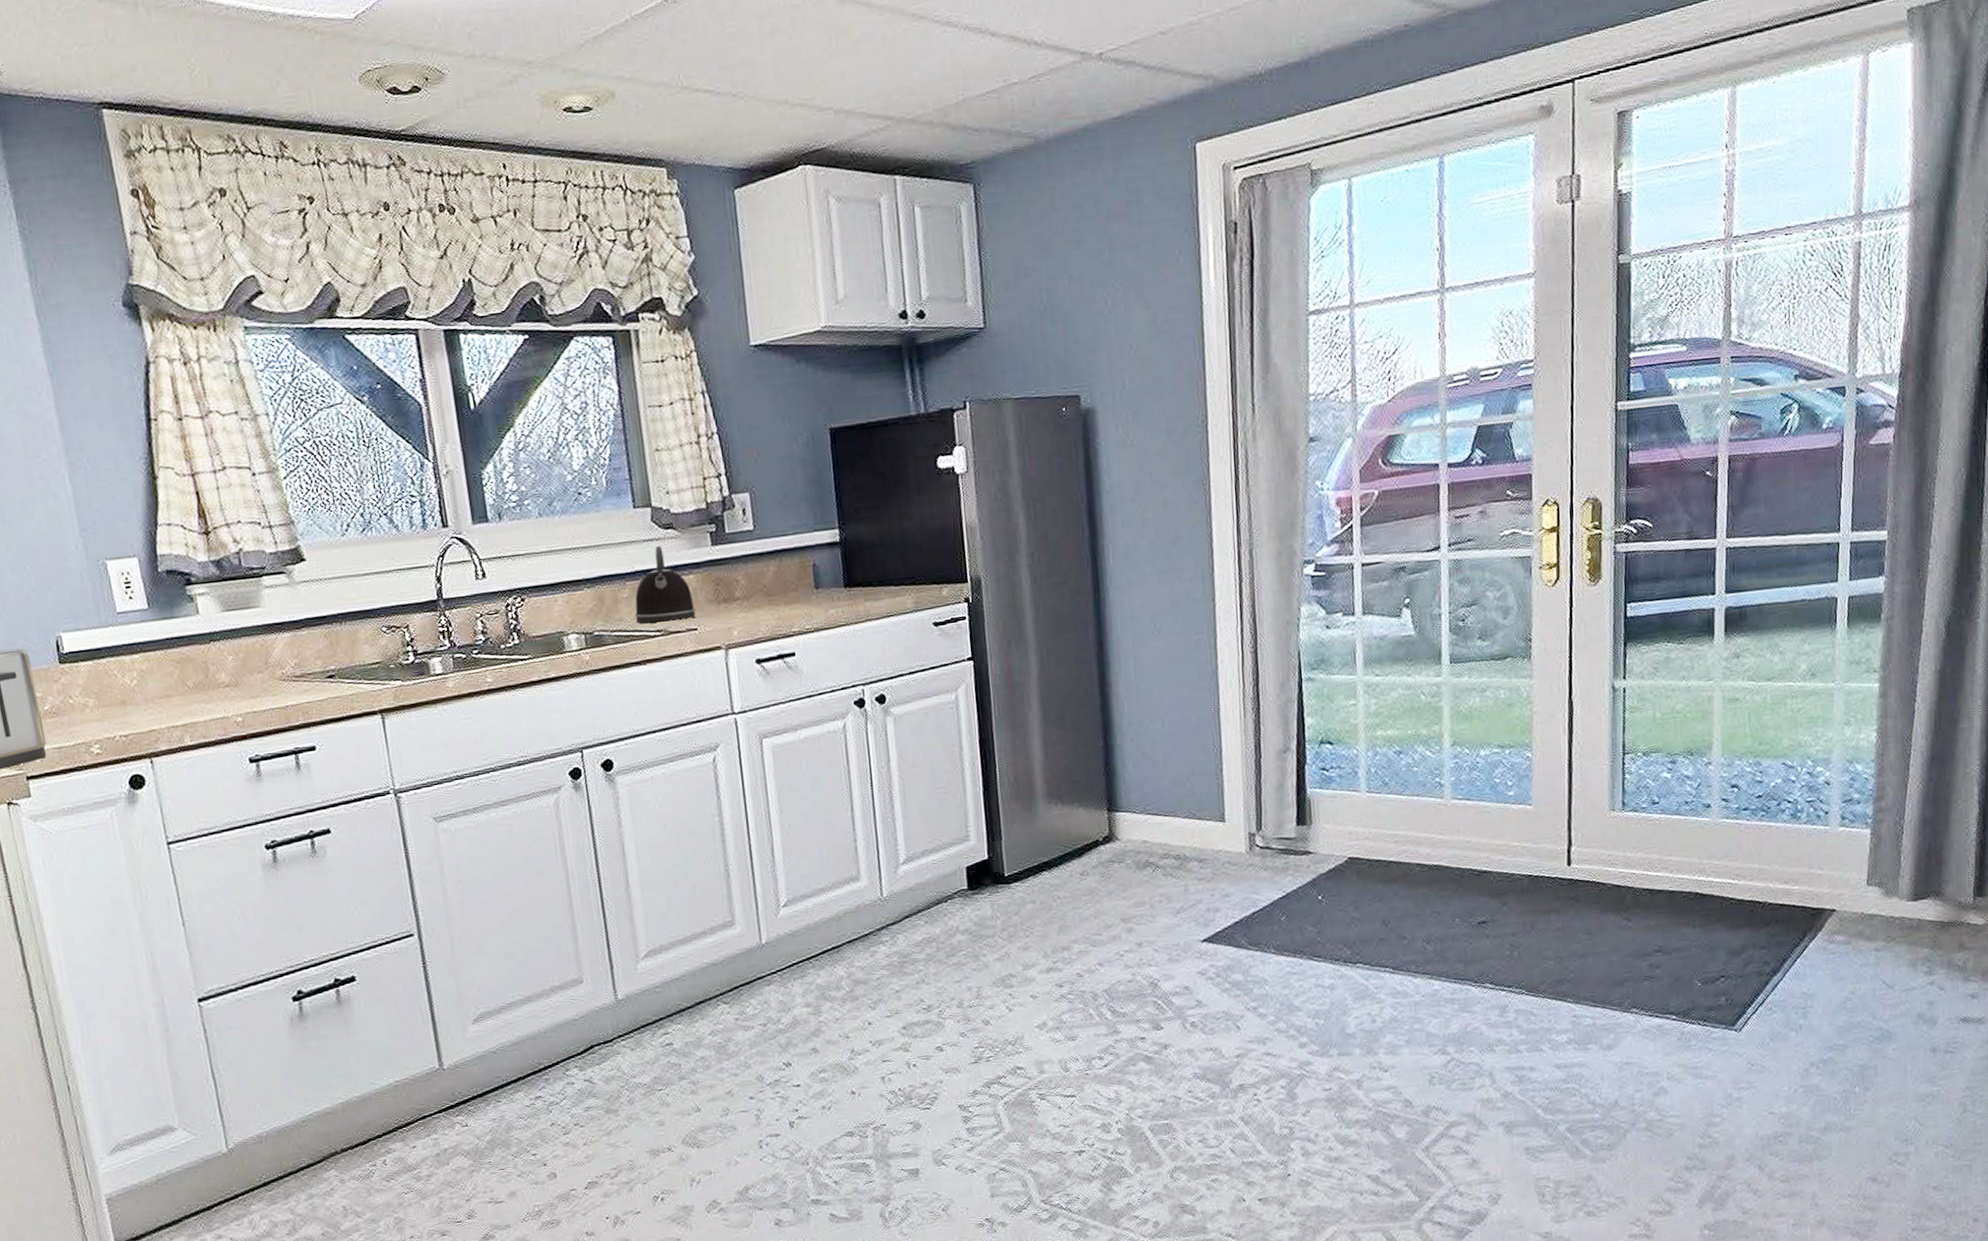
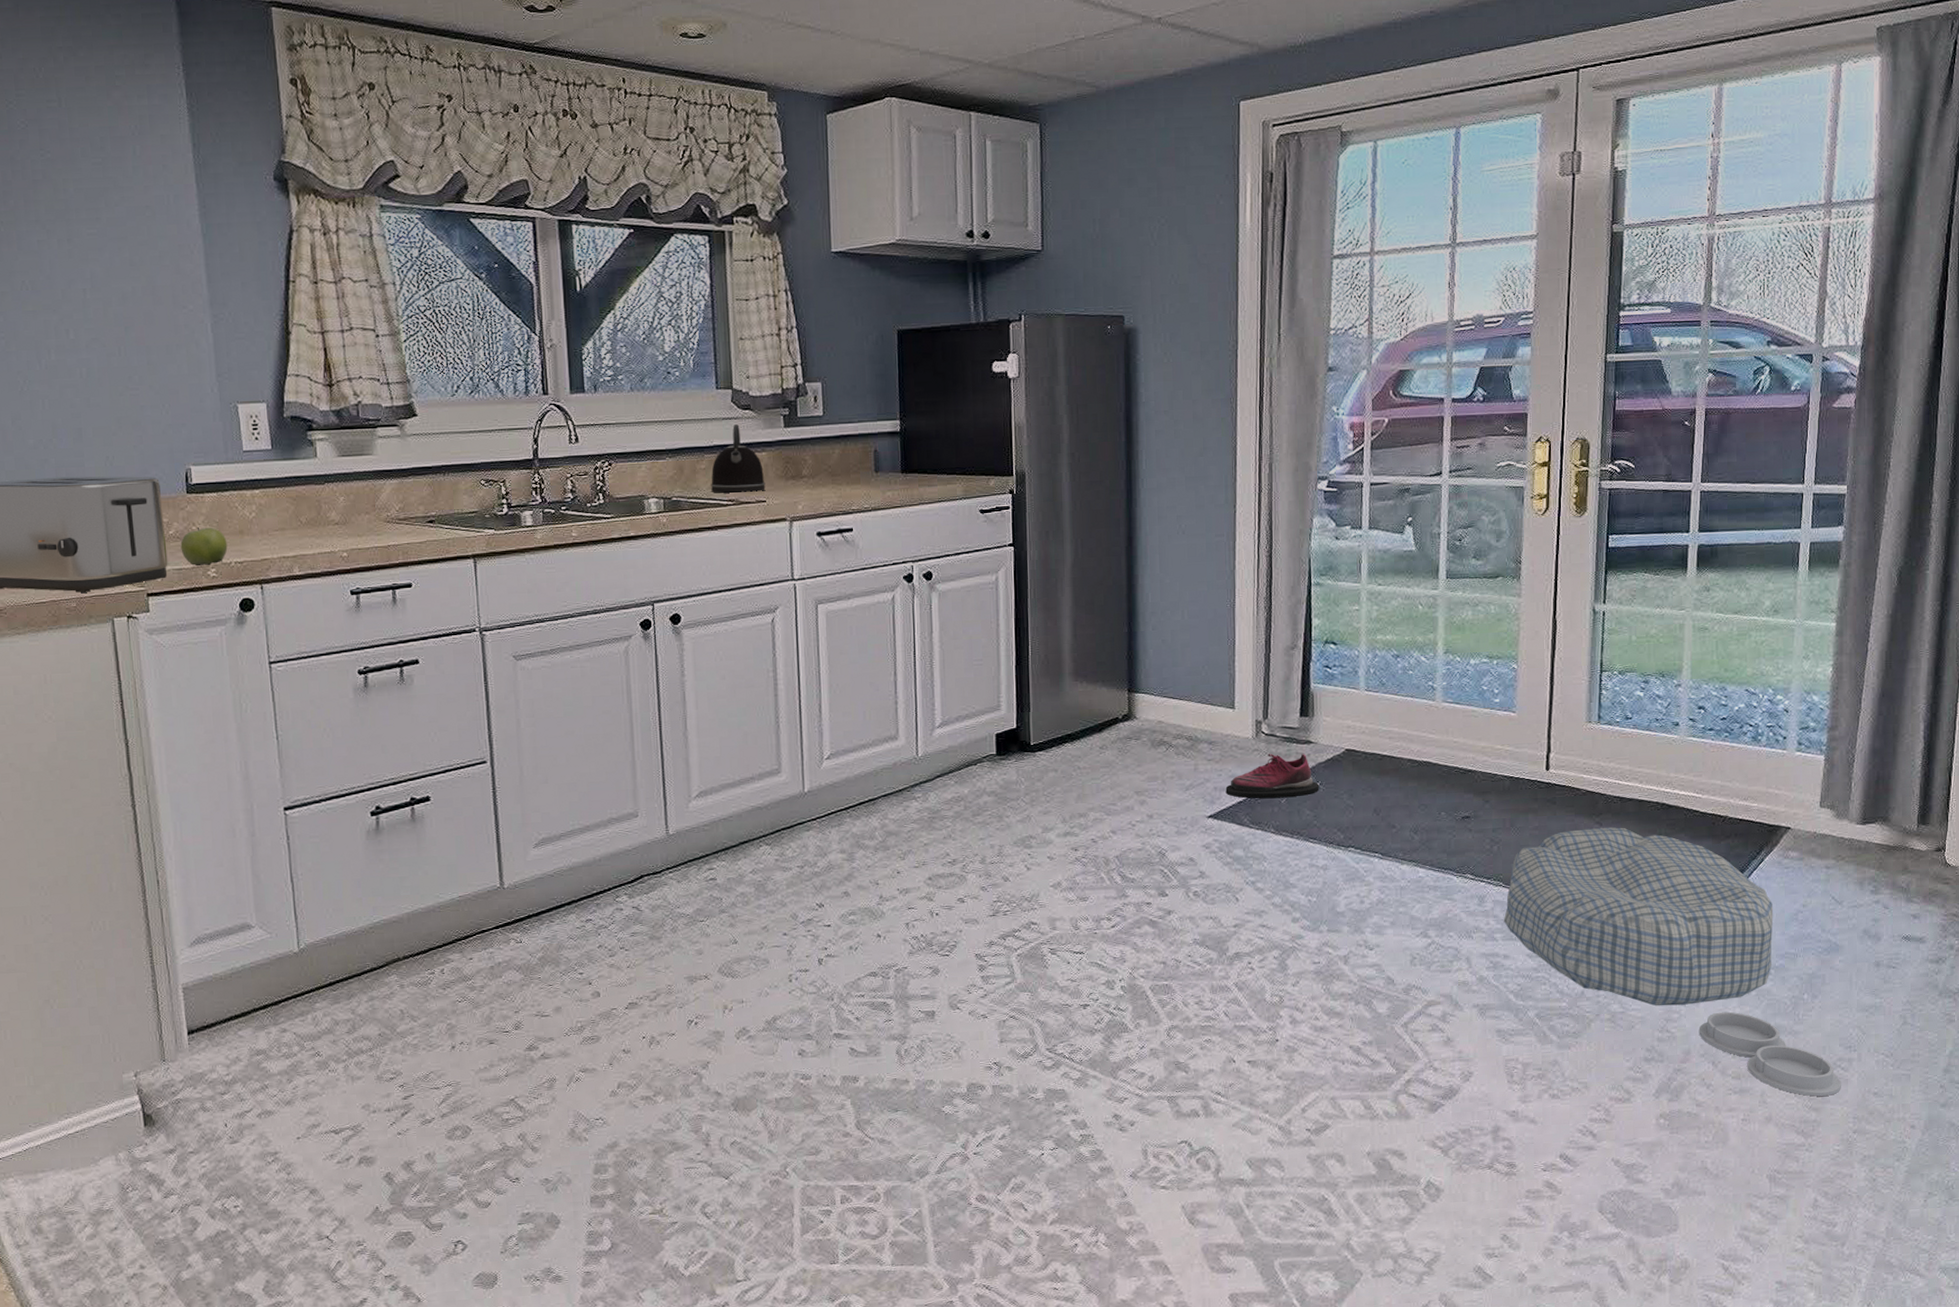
fruit: none [58,699,111,744] -> present [180,527,228,567]
athletic shoe: none [1219,866,1322,918] -> present [1225,753,1320,799]
dog bed: none [1527,922,1820,1111] -> present [1503,827,1774,1006]
pet bowl: none [1743,1111,1898,1195] -> present [1698,1011,1841,1097]

